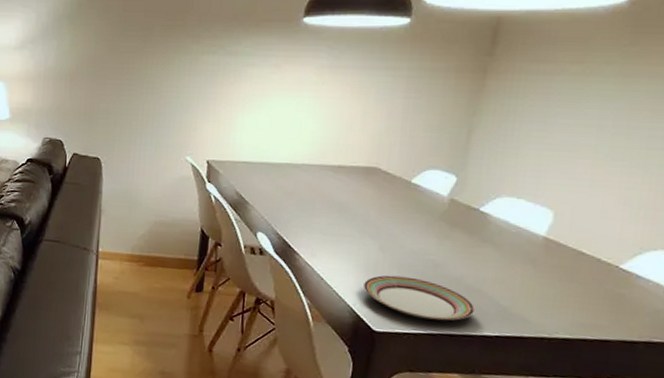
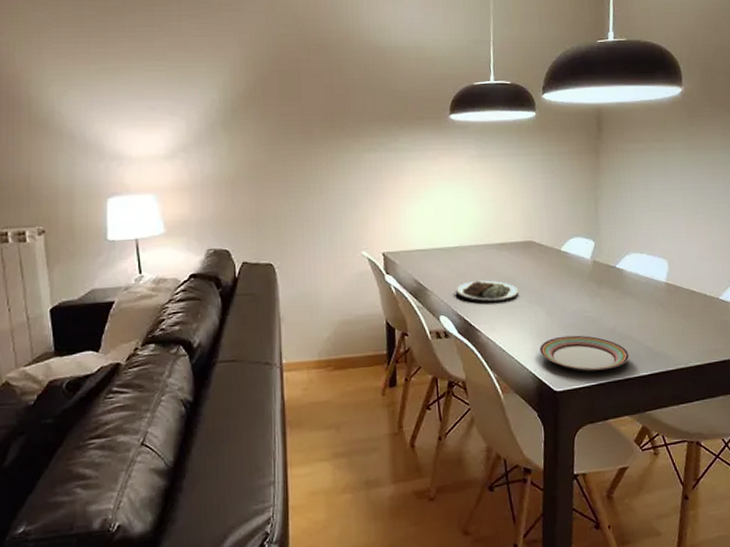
plate: none [278,202,351,229] -> present [455,280,519,303]

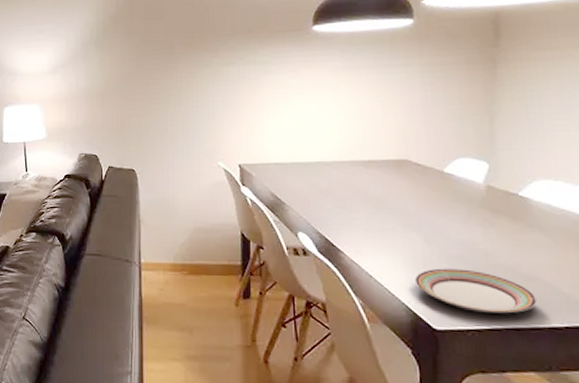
plate: present [455,280,519,303] -> none [315,199,390,224]

